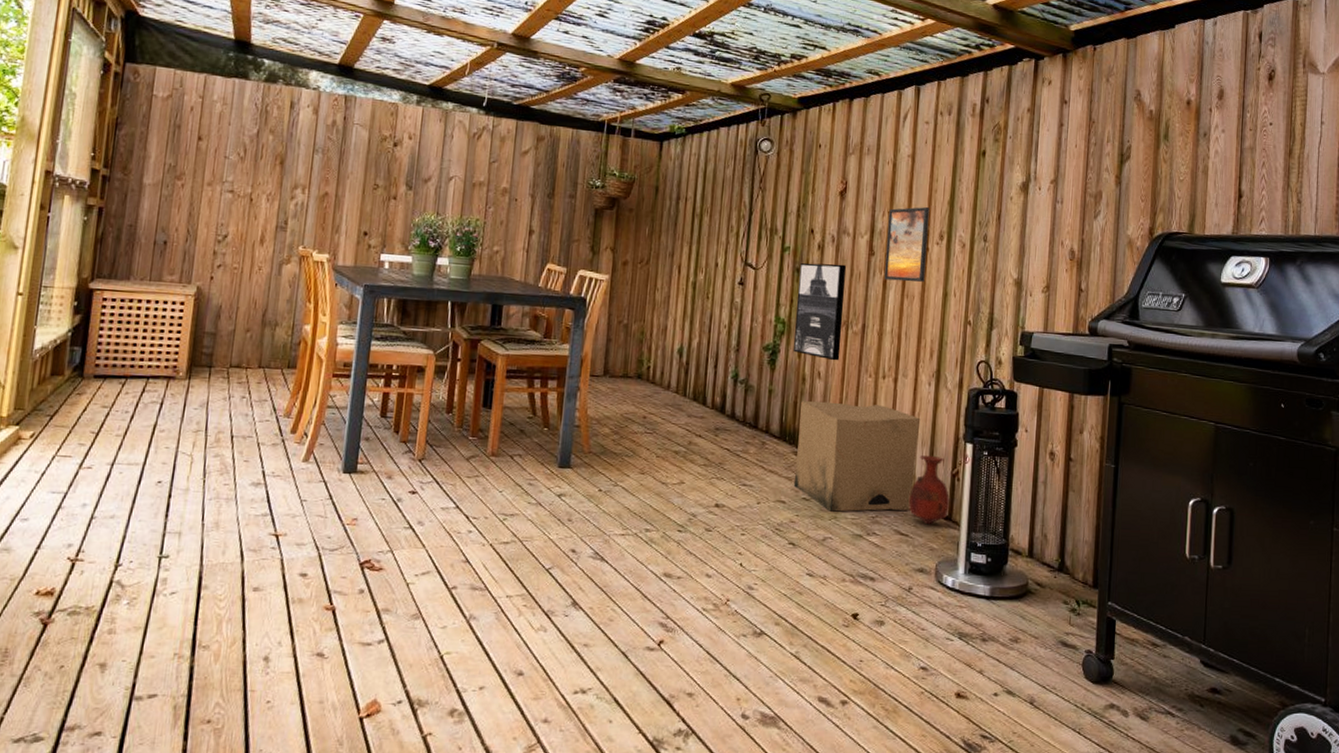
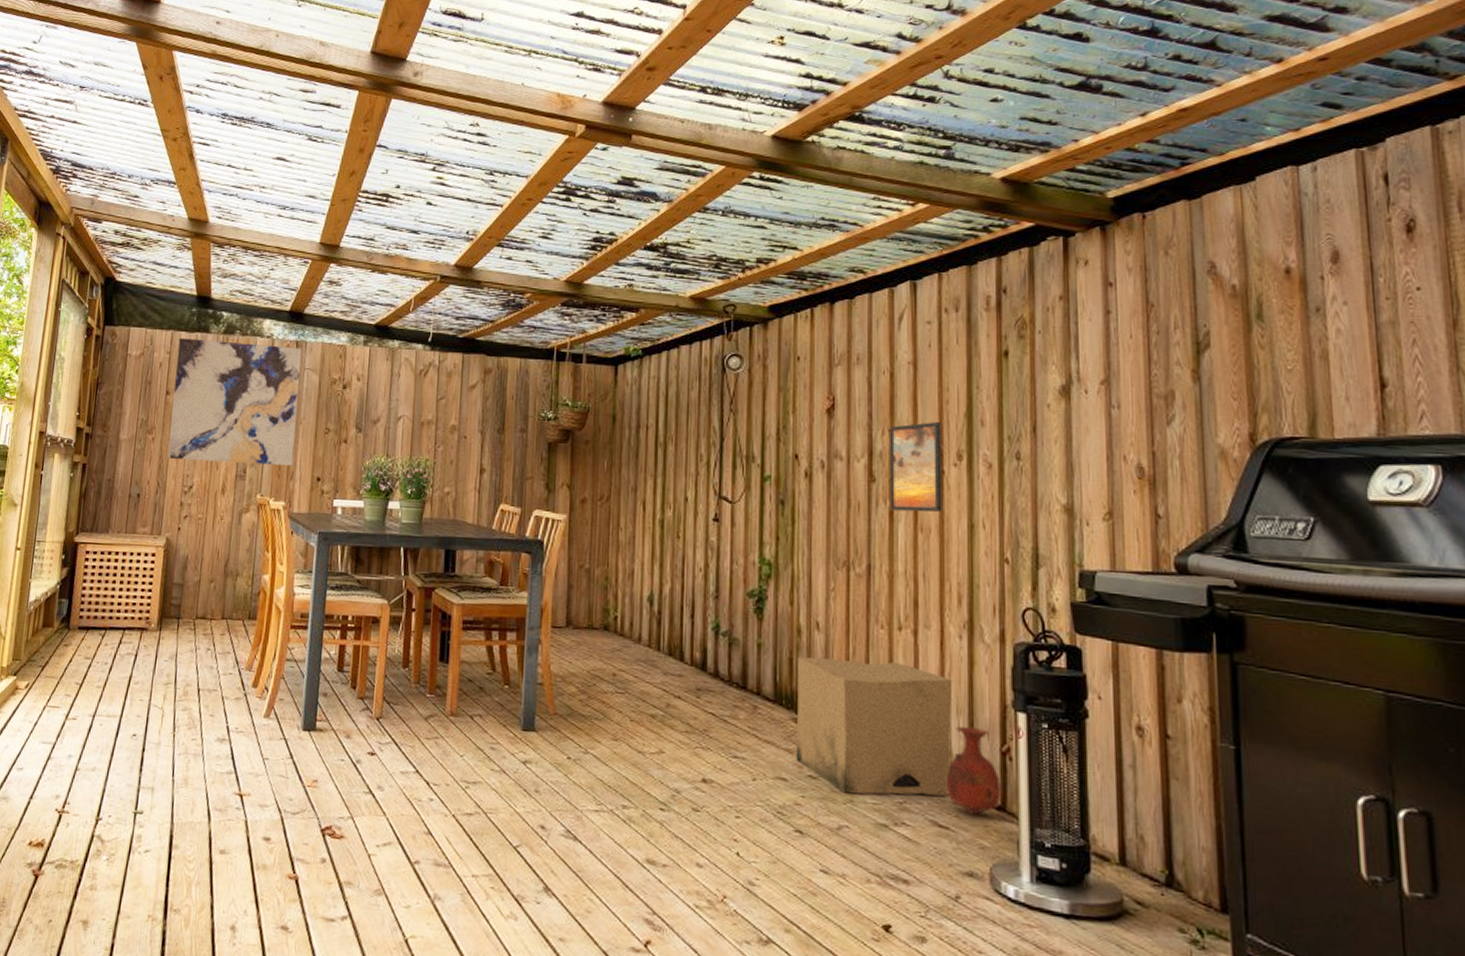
wall art: none [199,82,352,220] -> present [168,338,302,466]
wall art: present [794,262,847,361] -> none [783,493,842,609]

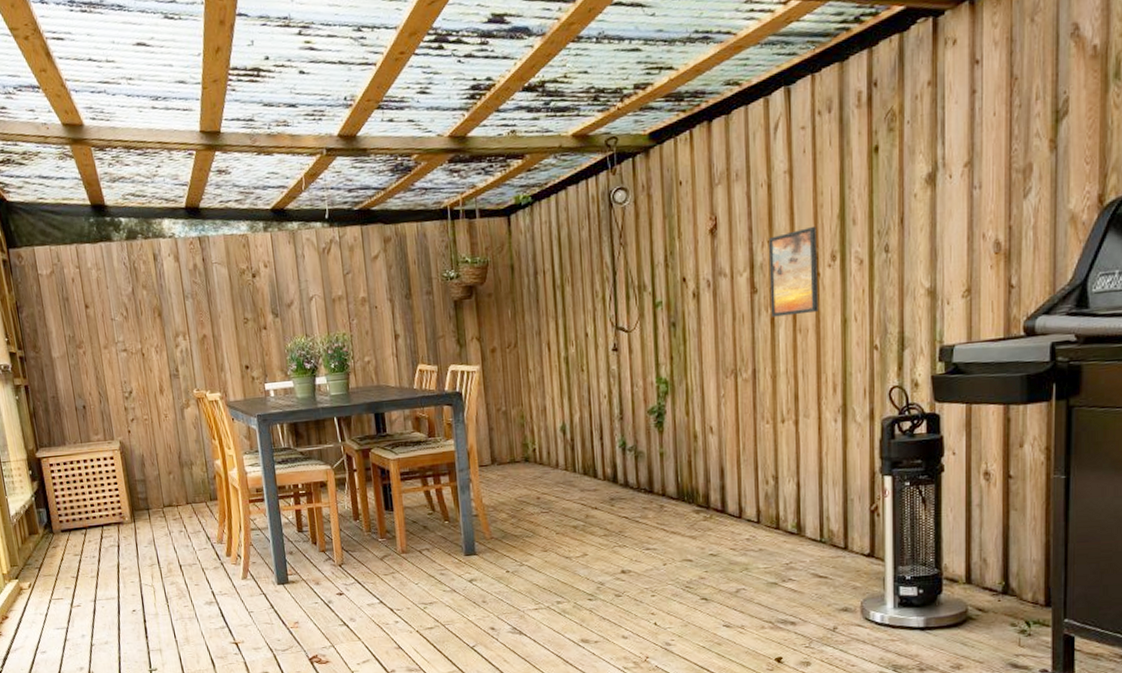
wall art: present [168,338,302,466] -> none [84,243,221,369]
storage box: present [795,656,953,796] -> none [696,450,829,564]
vase: present [945,726,1001,816] -> none [824,494,870,565]

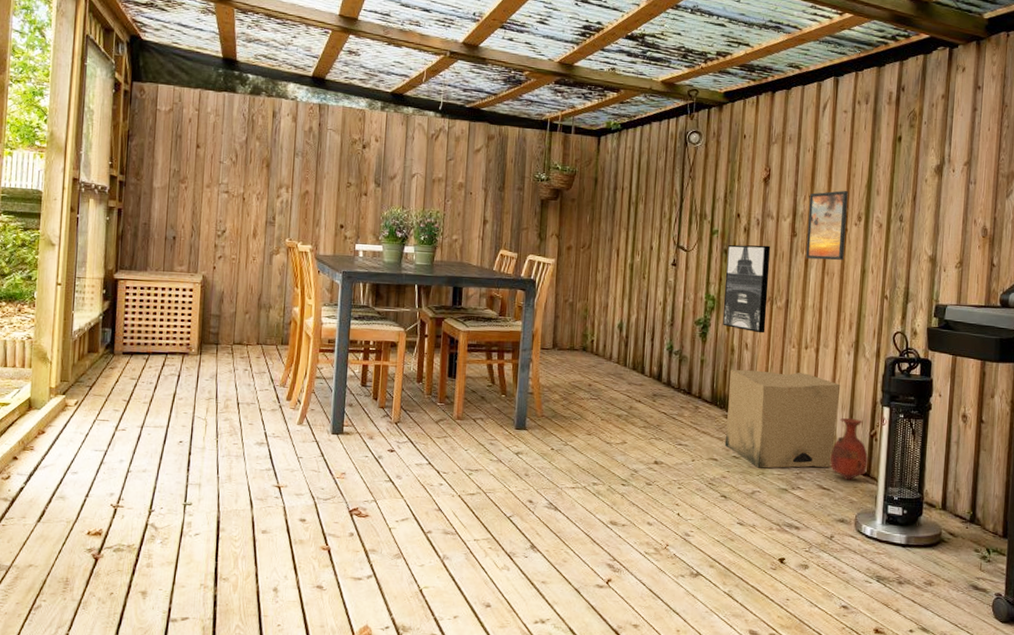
wall art: none [675,309,732,413] -> present [723,244,771,334]
storage box: none [696,450,829,564] -> present [724,369,841,469]
vase: none [824,494,870,565] -> present [830,417,868,481]

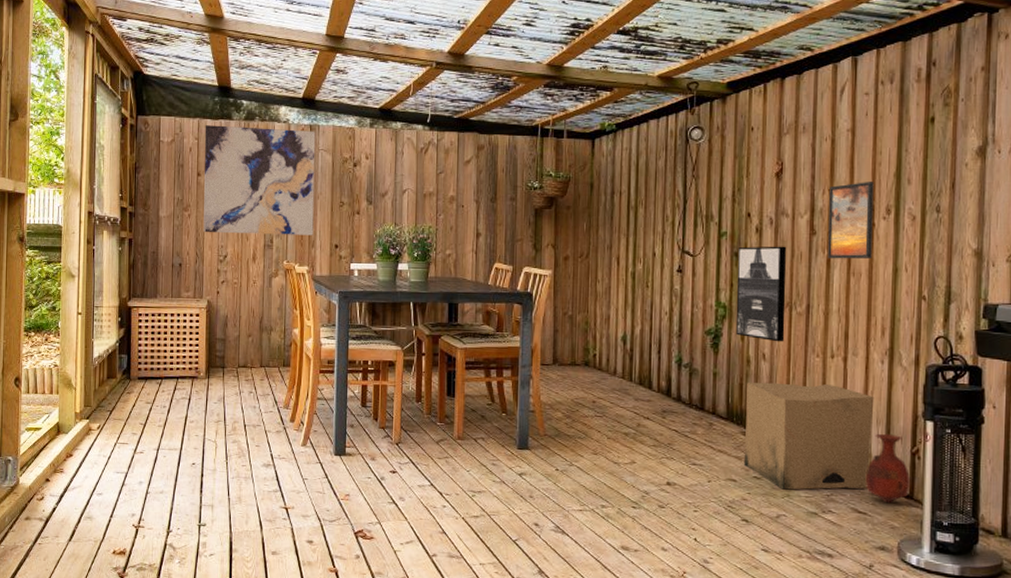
wall art: none [201,97,325,215] -> present [203,125,316,235]

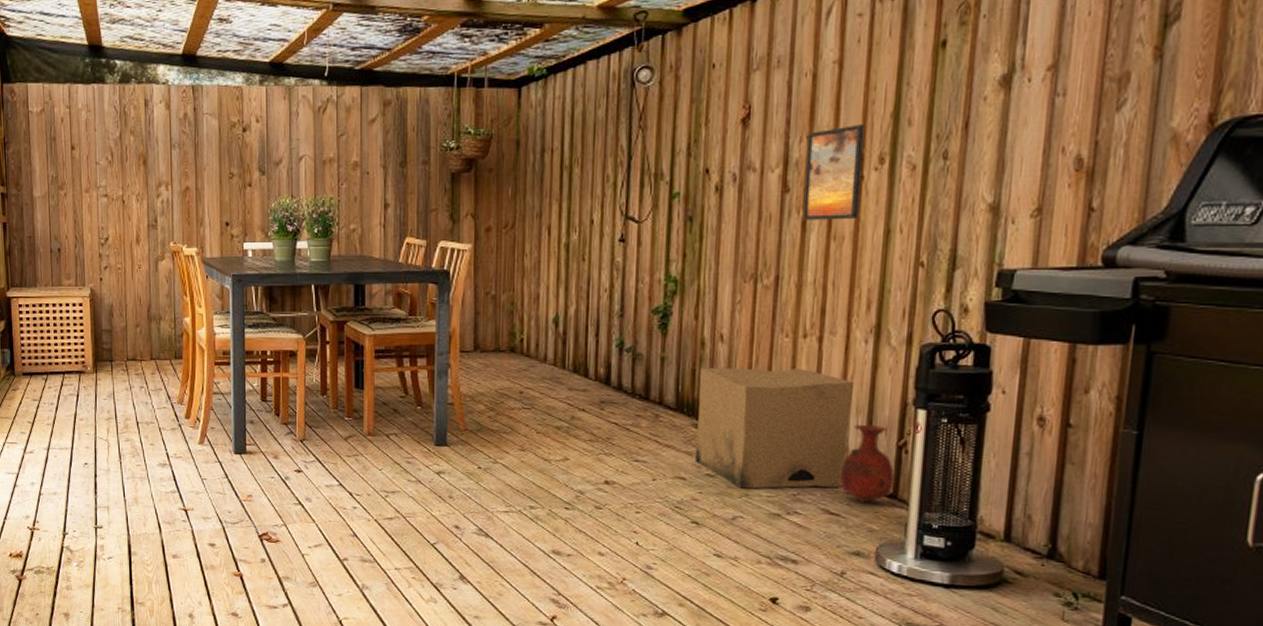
wall art: present [203,125,316,235] -> none [76,90,201,214]
wall art: present [736,246,787,342] -> none [689,207,753,321]

